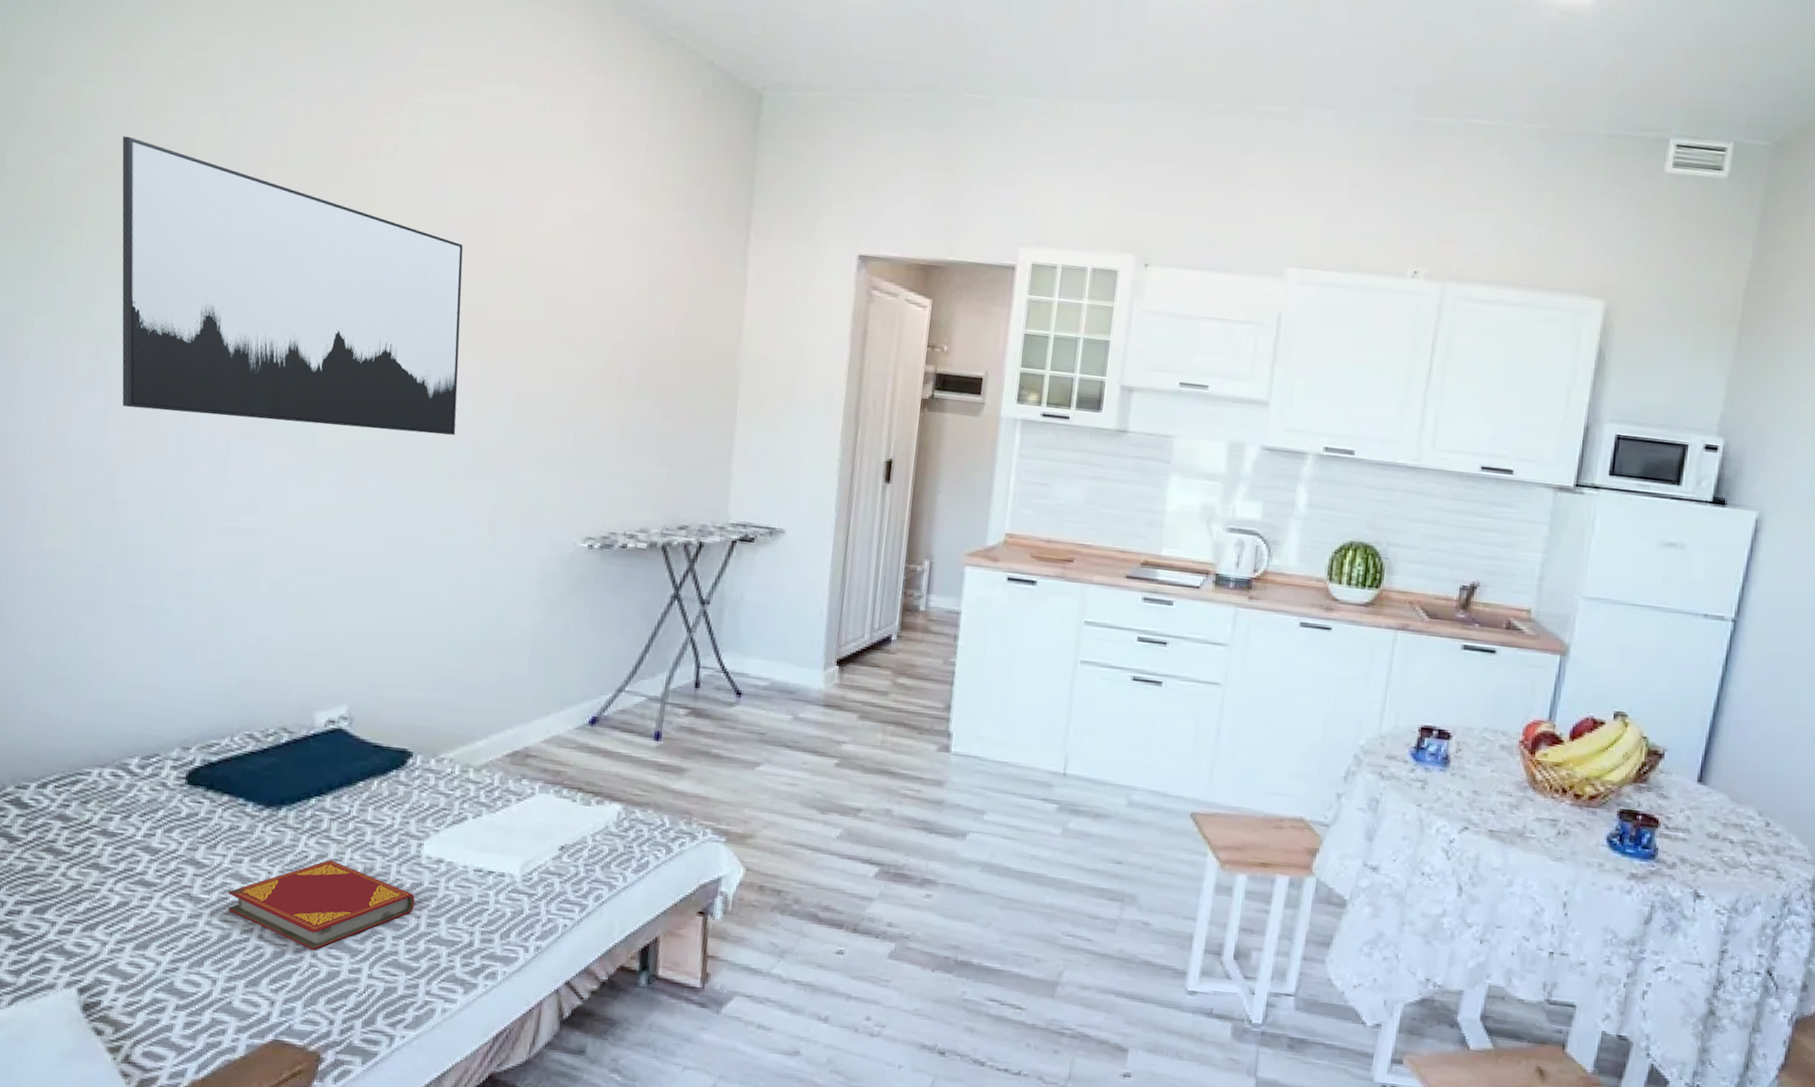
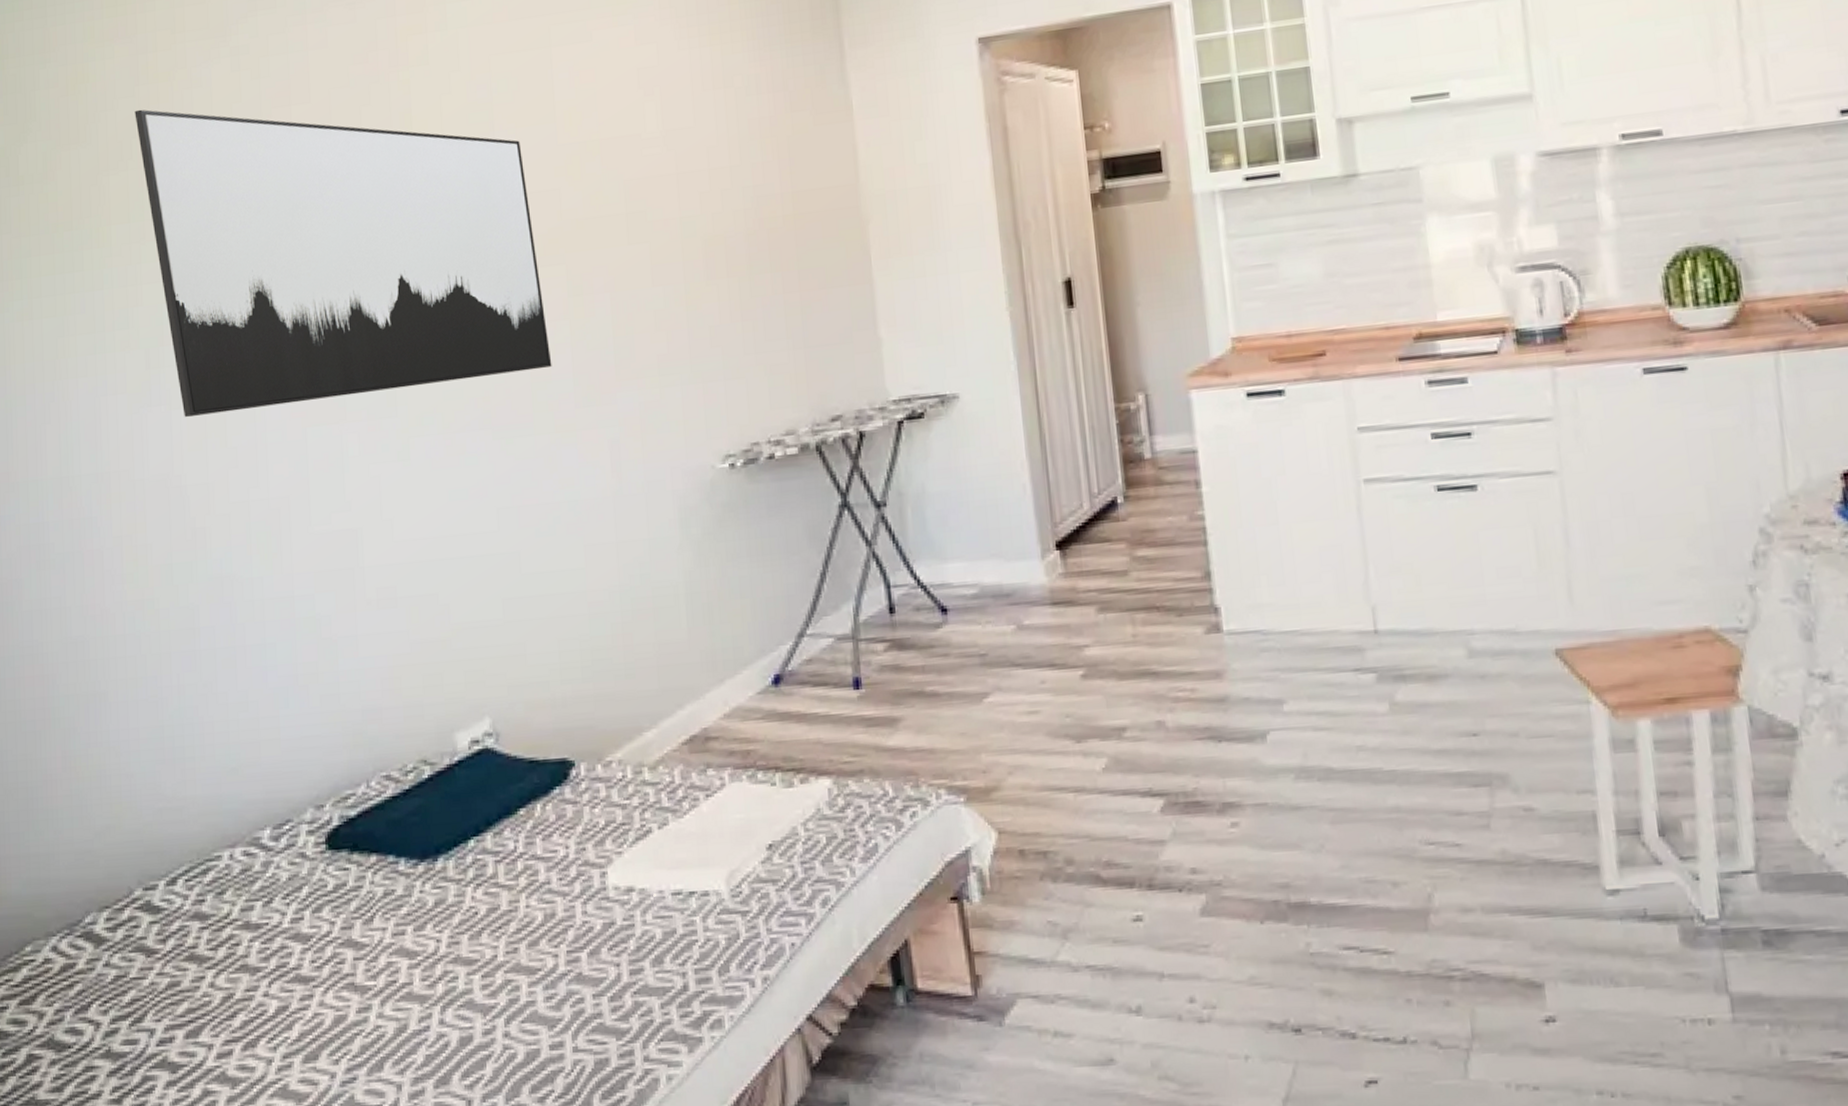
hardback book: present [227,859,415,950] -> none [396,911,611,1028]

